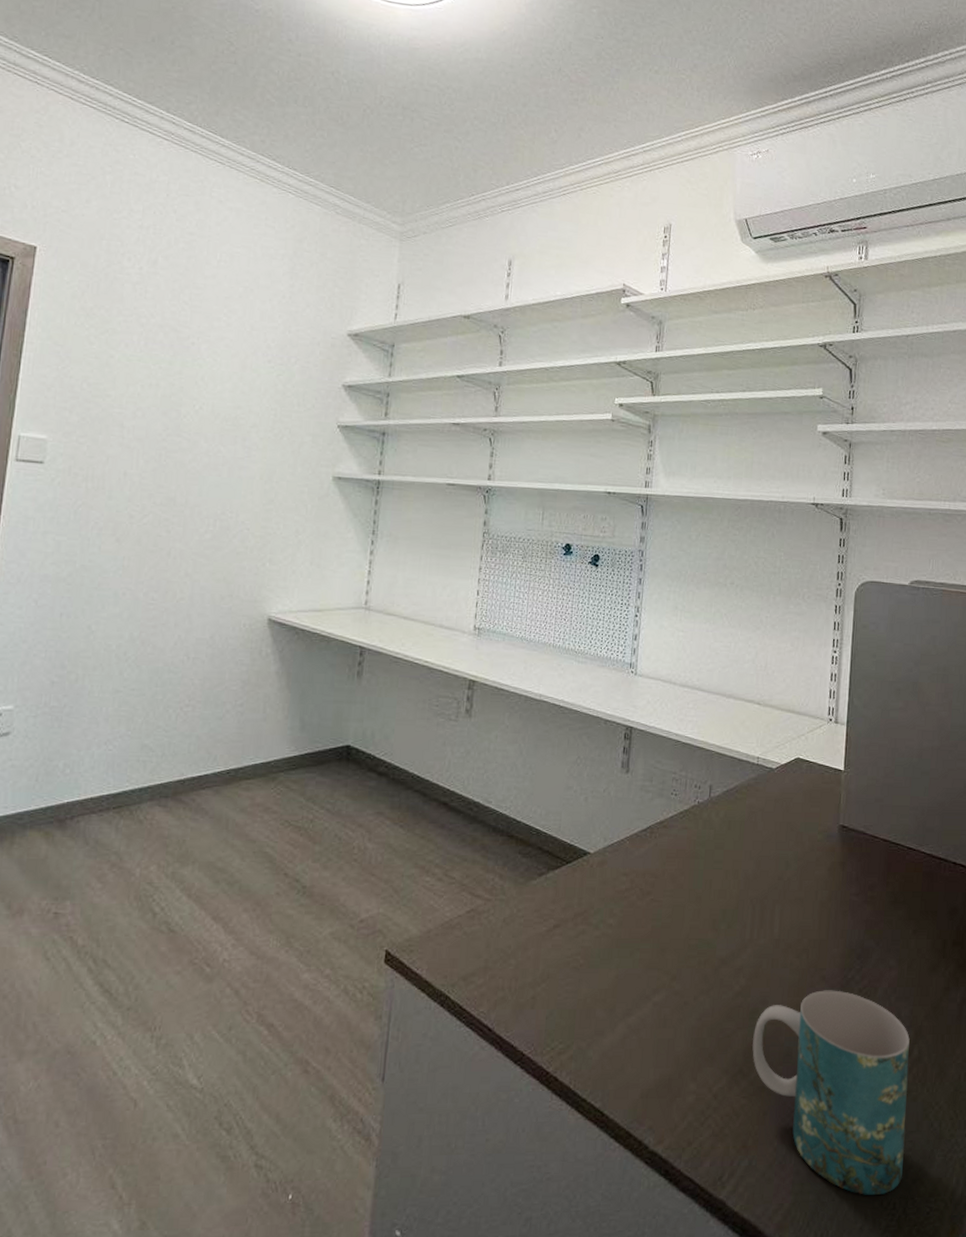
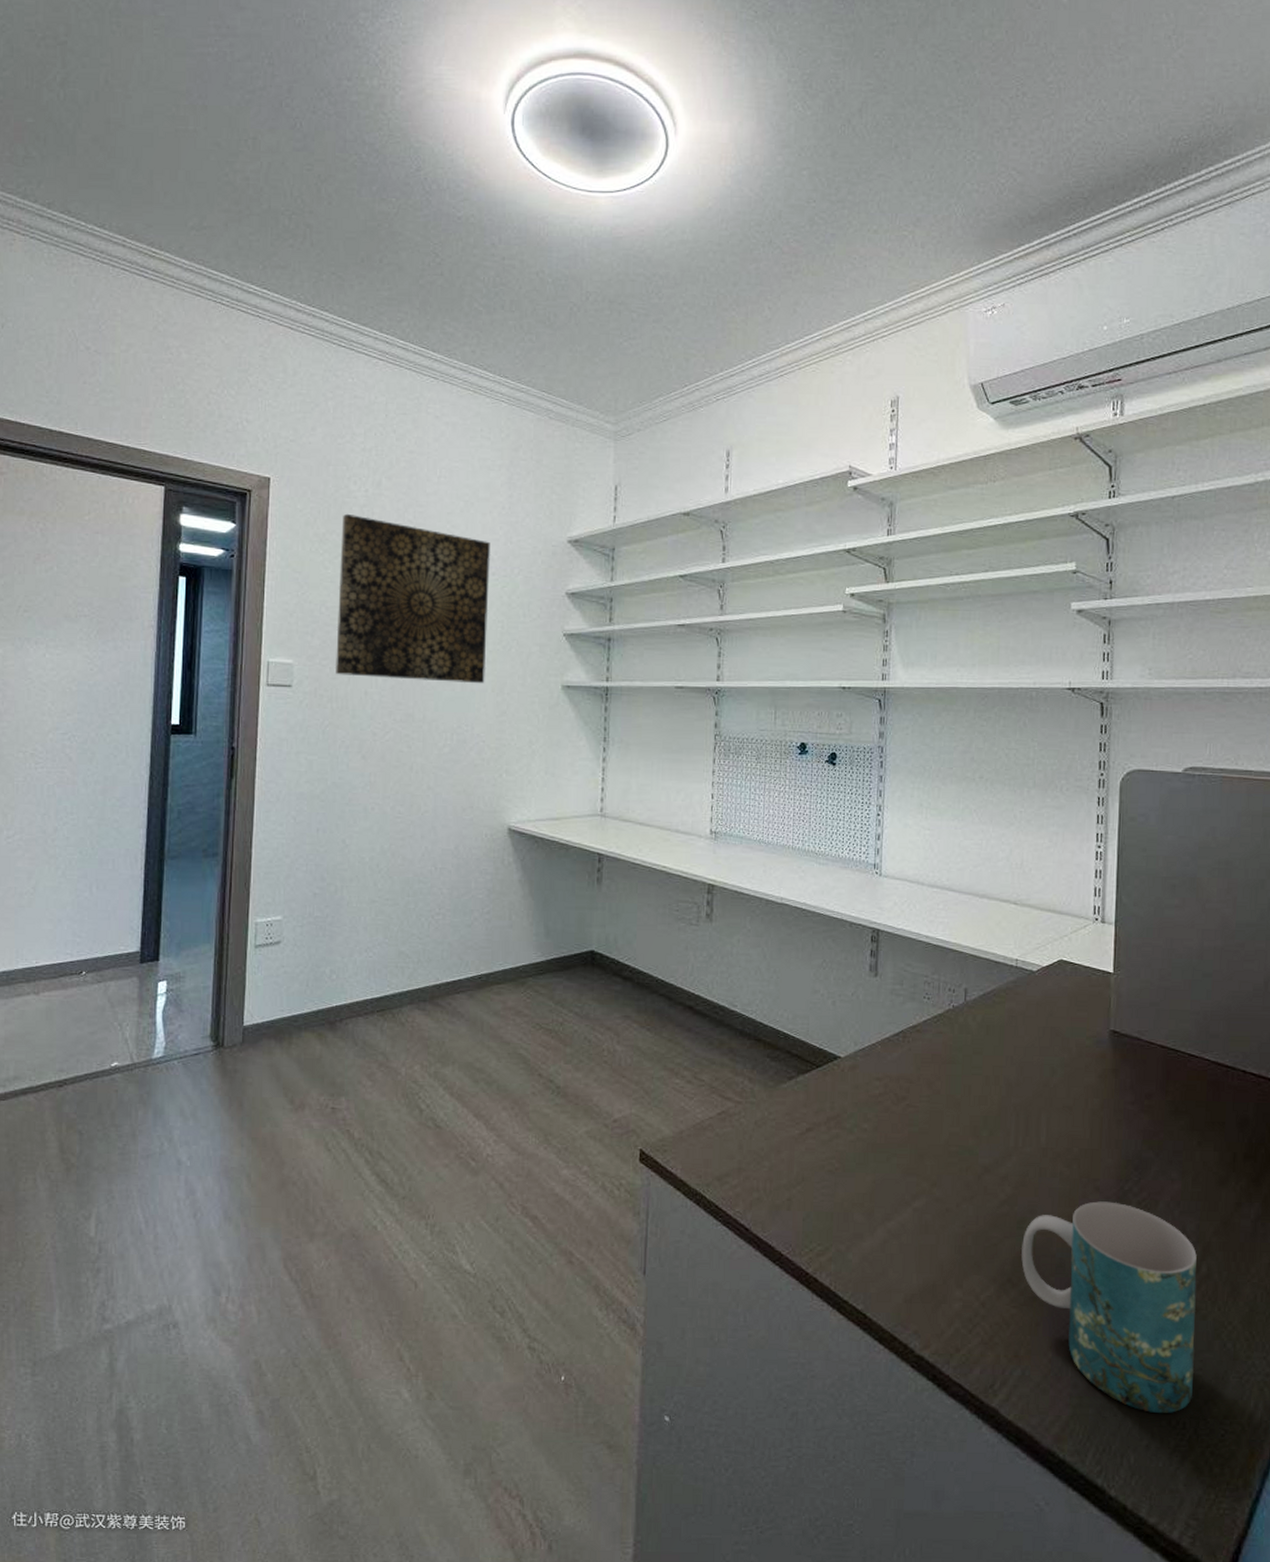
wall art: none [93,289,268,470] -> present [334,513,490,683]

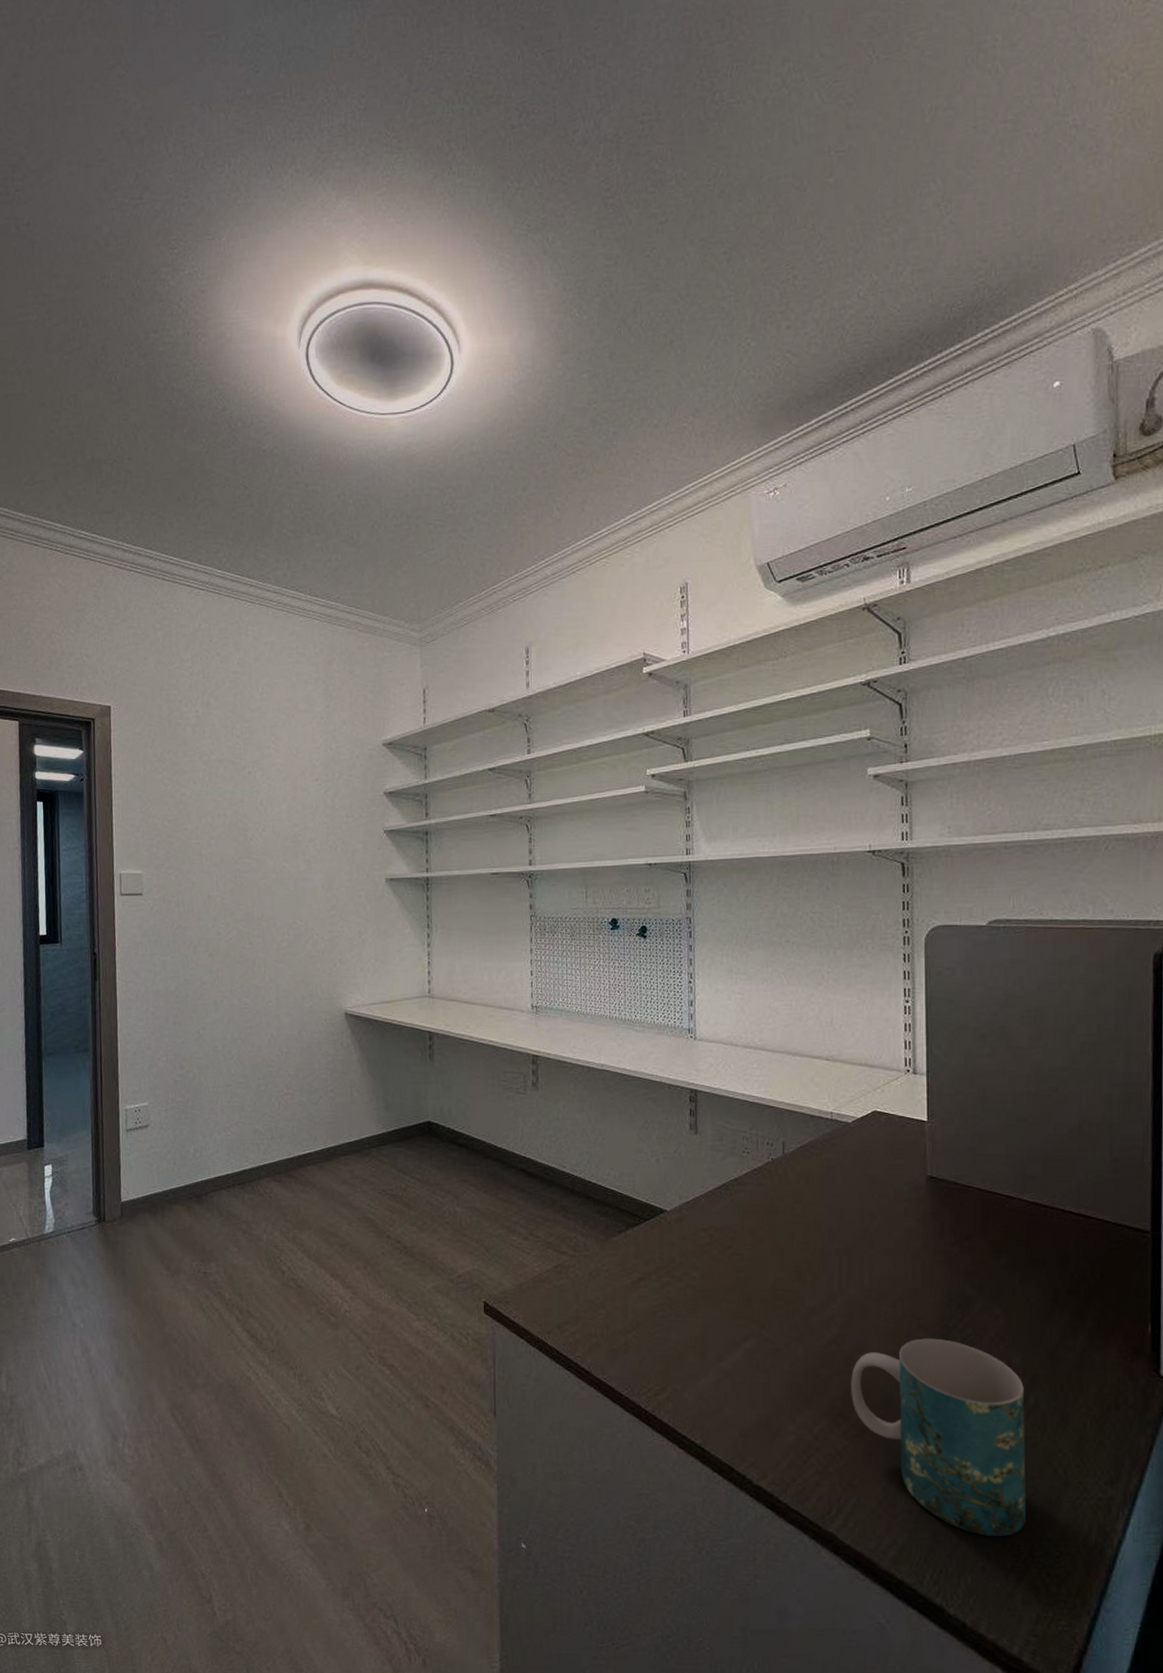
wall art: present [334,513,490,683] -> none [177,733,315,883]

